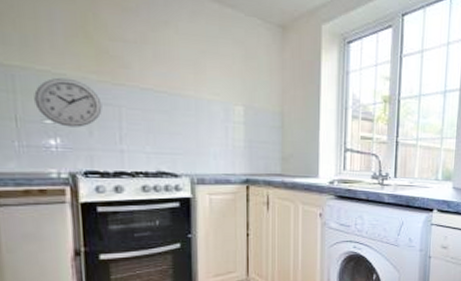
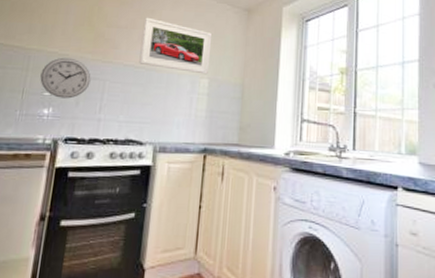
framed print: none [157,30,242,101] -> present [139,17,211,75]

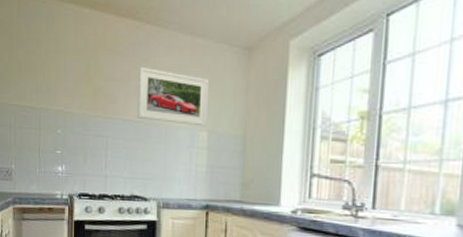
wall clock: present [40,57,91,99] -> none [51,115,95,156]

